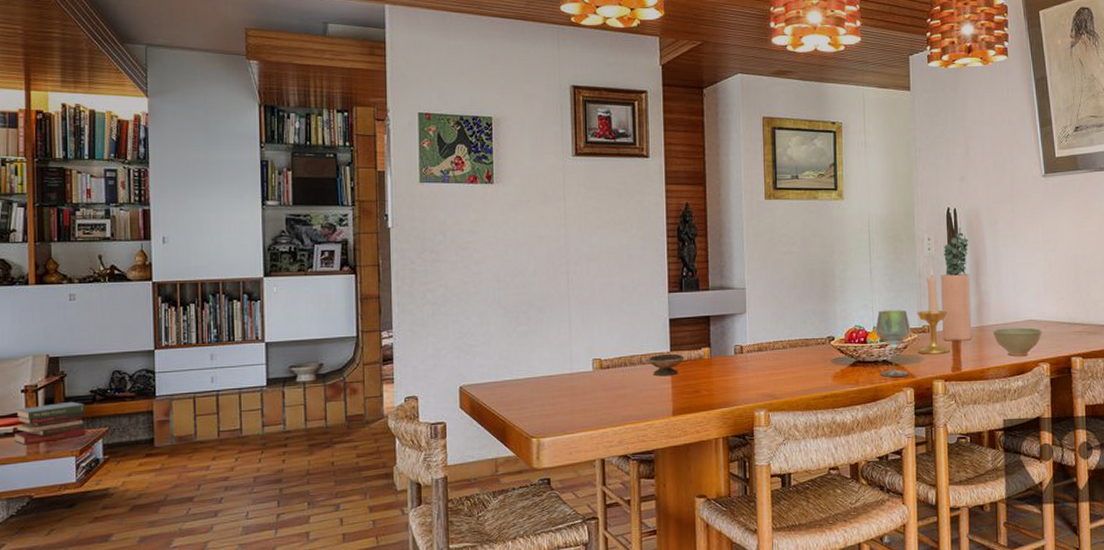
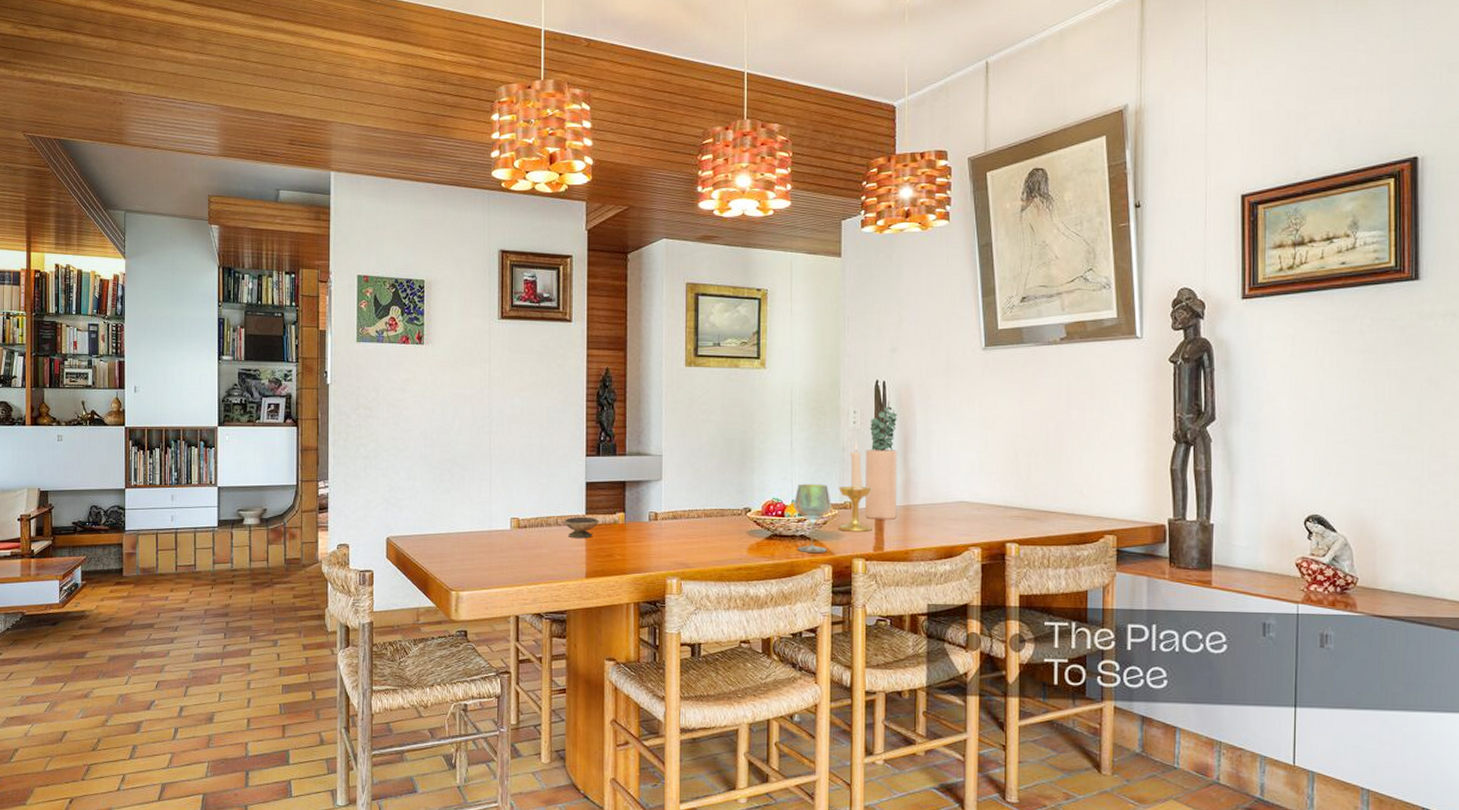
books: present [14,401,86,445] -> none [11,531,68,568]
bowl: present [992,327,1042,356] -> none [920,508,974,539]

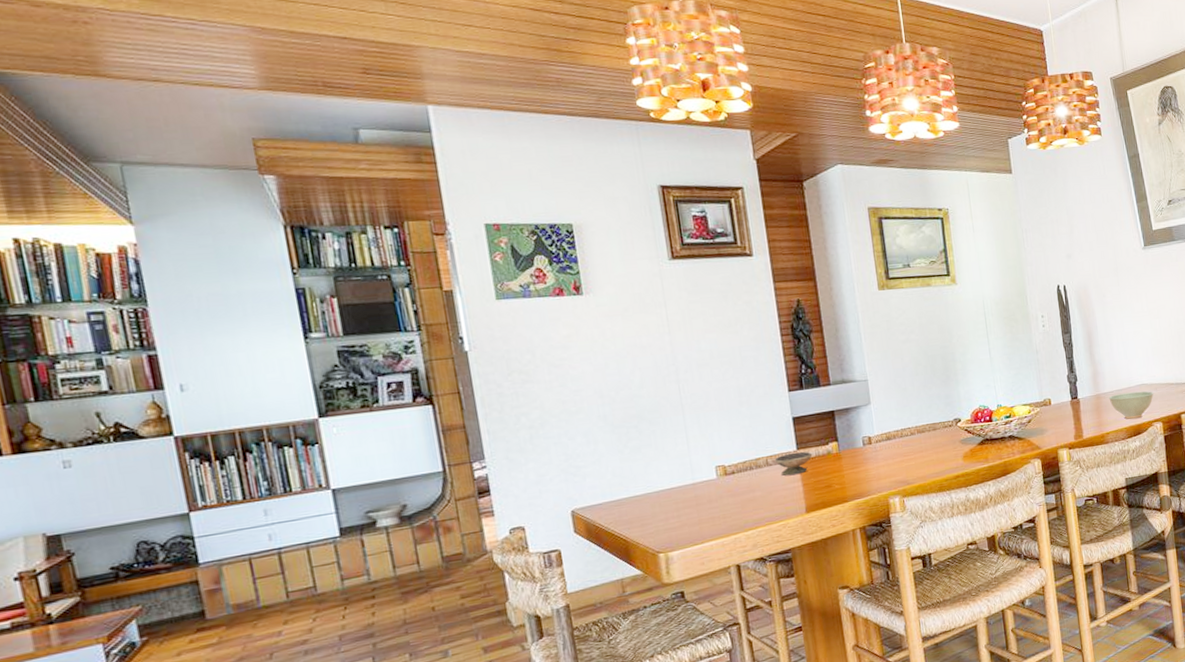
wine glass: present [794,483,832,554] -> none [999,386,1035,452]
candlestick: present [838,441,874,533] -> none [1037,342,1071,427]
vase: present [864,401,898,521] -> none [1056,303,1091,412]
bowl: none [920,508,974,539] -> present [1109,391,1154,419]

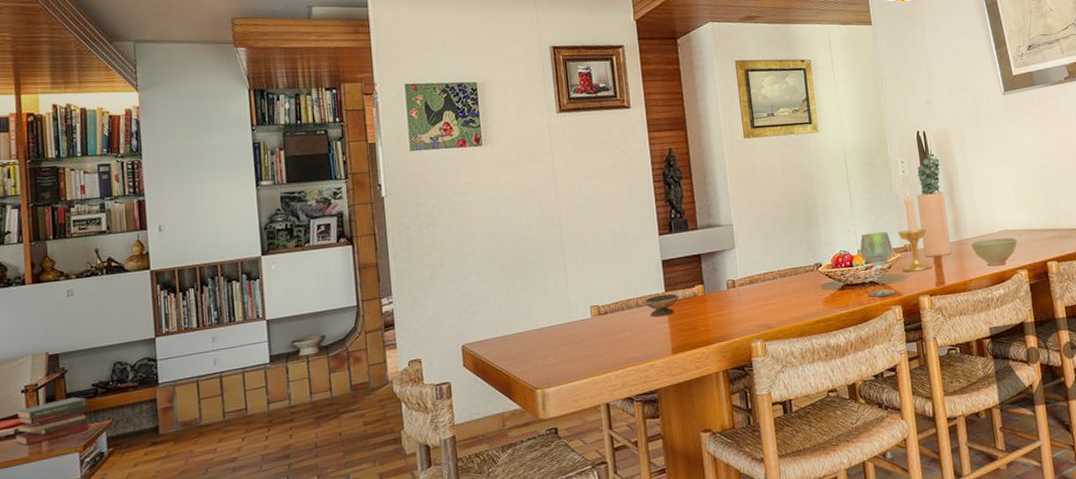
books: none [12,582,113,640] -> present [15,396,89,446]
wine glass: none [999,386,1035,452] -> present [859,231,895,298]
candlestick: none [1037,342,1071,427] -> present [897,188,932,273]
vase: none [1056,303,1091,412] -> present [916,148,952,259]

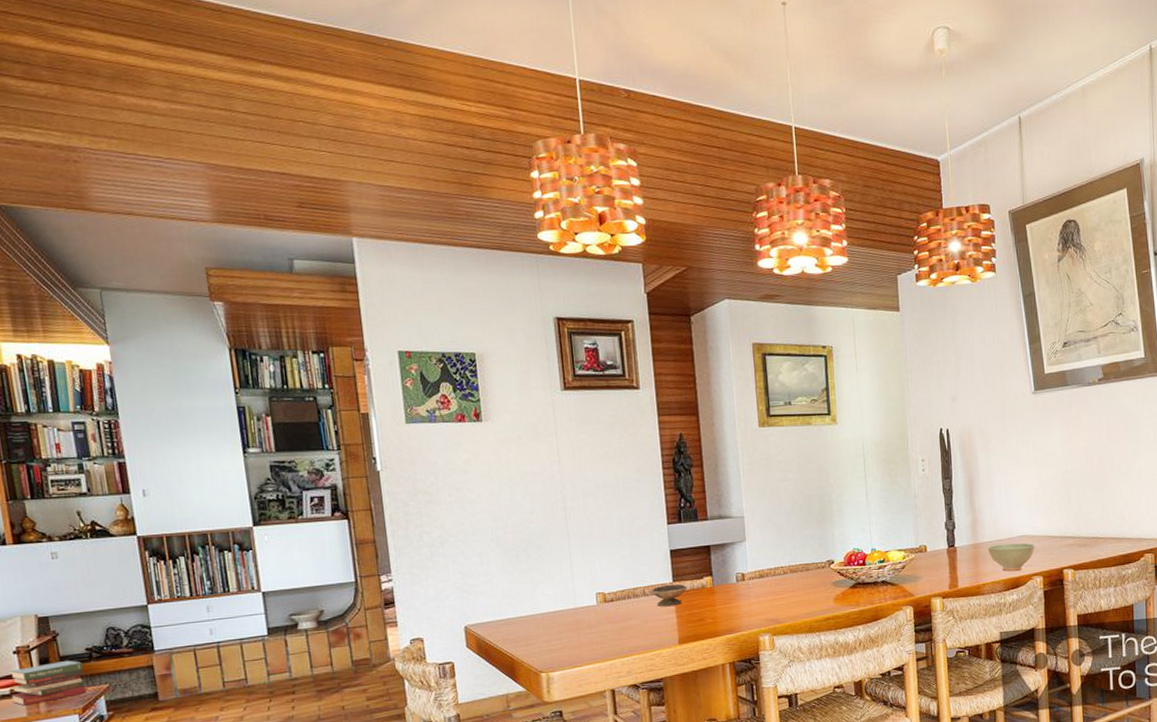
wine glass: present [859,231,895,298] -> none [873,531,908,597]
candlestick: present [897,188,932,273] -> none [913,487,946,574]
vase: present [916,148,952,259] -> none [935,447,968,561]

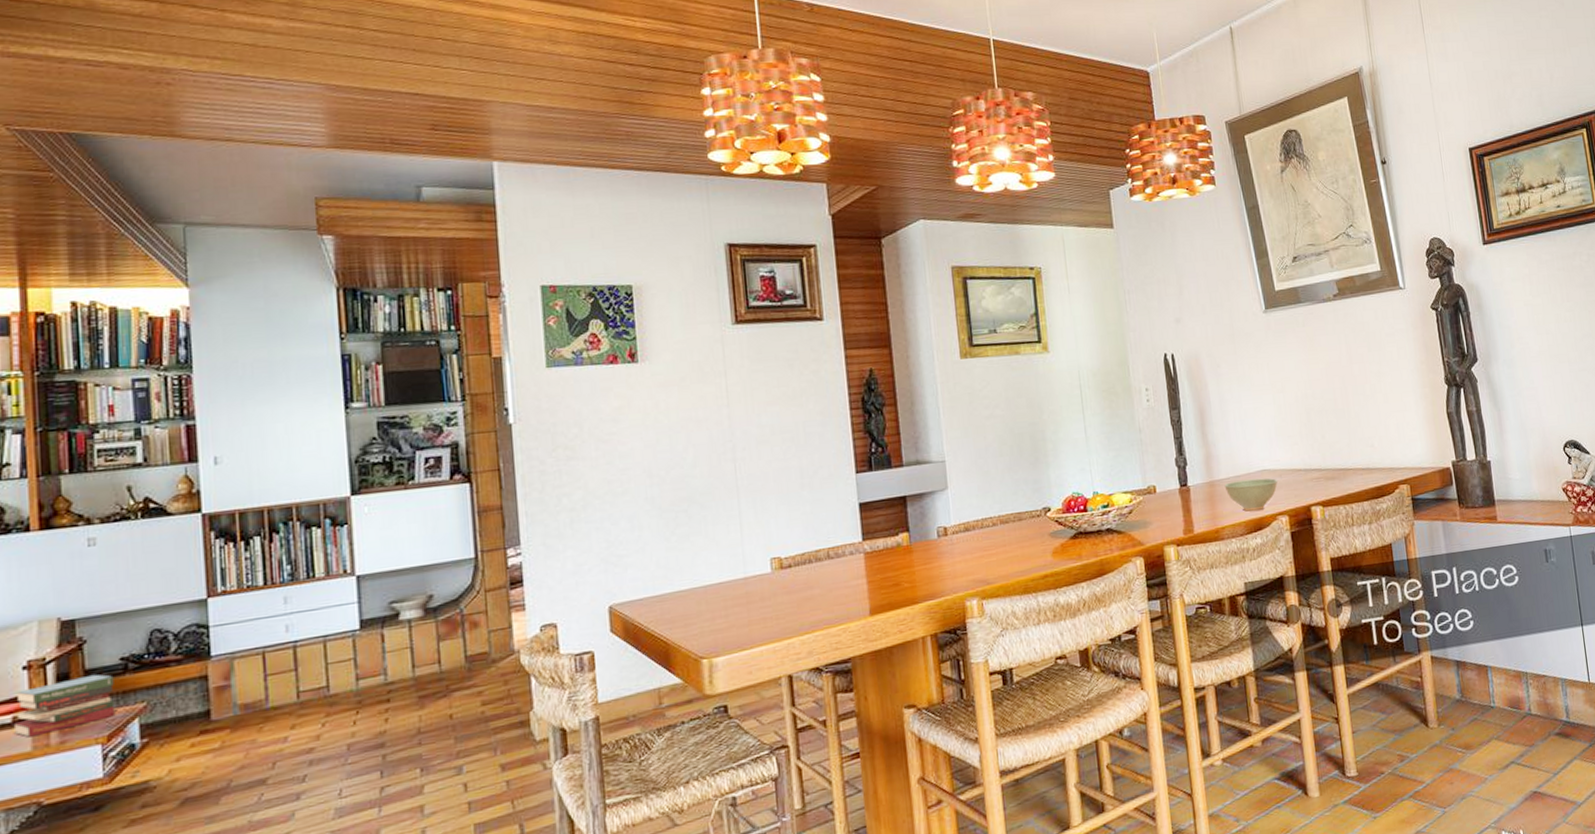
decorative bowl: present [651,584,687,607] -> none [836,543,879,571]

